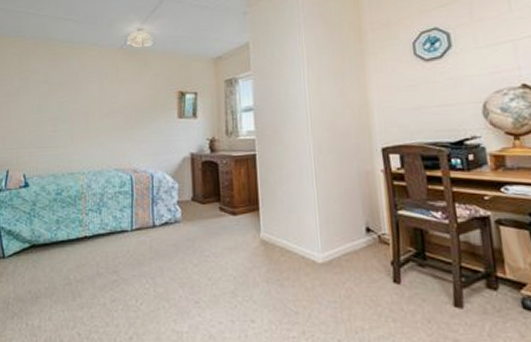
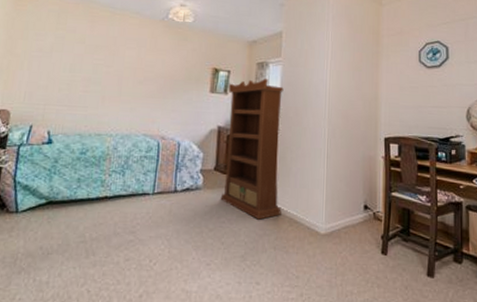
bookcase: none [196,95,270,251] -> present [220,78,284,220]

